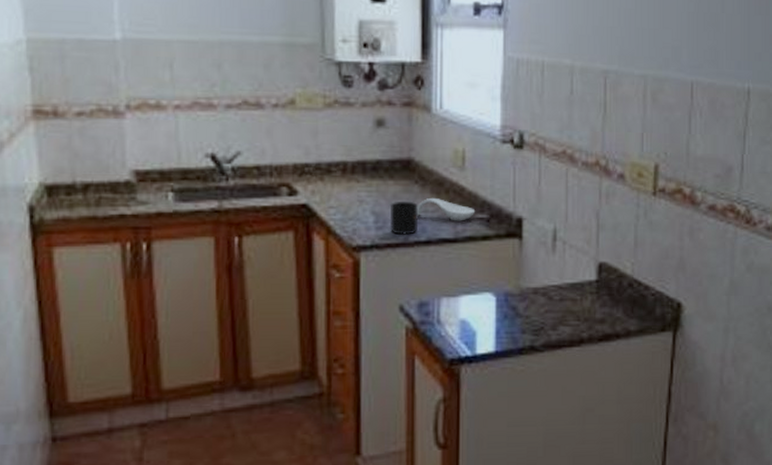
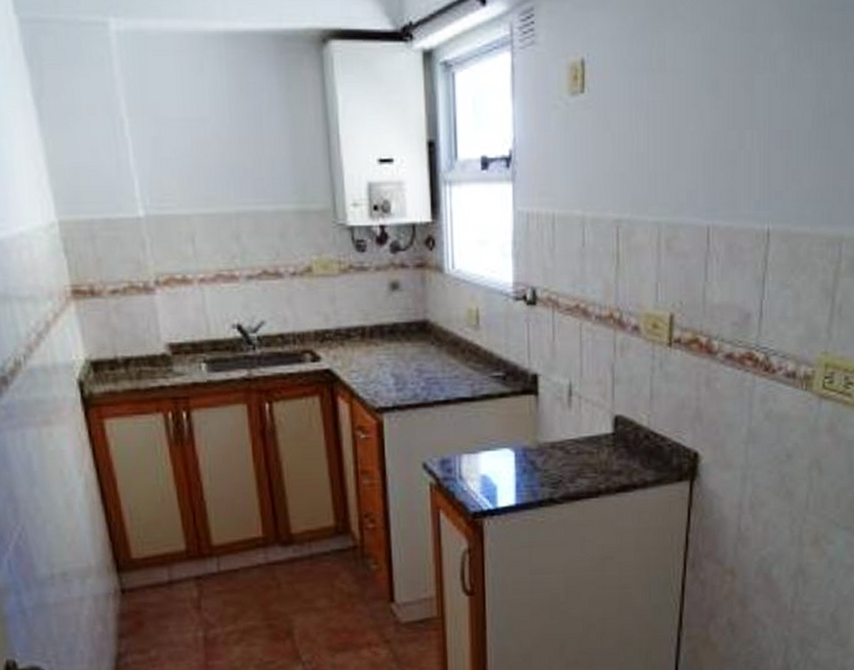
mug: present [389,201,418,235] -> none [408,362,436,395]
spoon rest: present [416,197,476,221] -> none [434,357,492,380]

